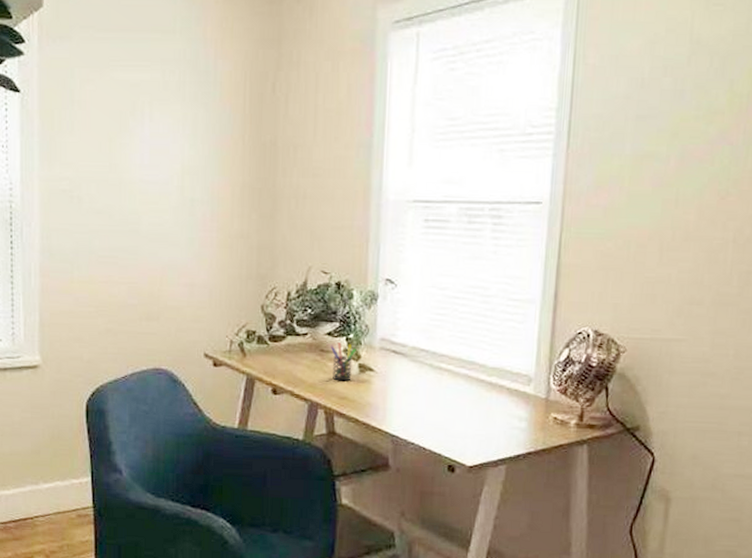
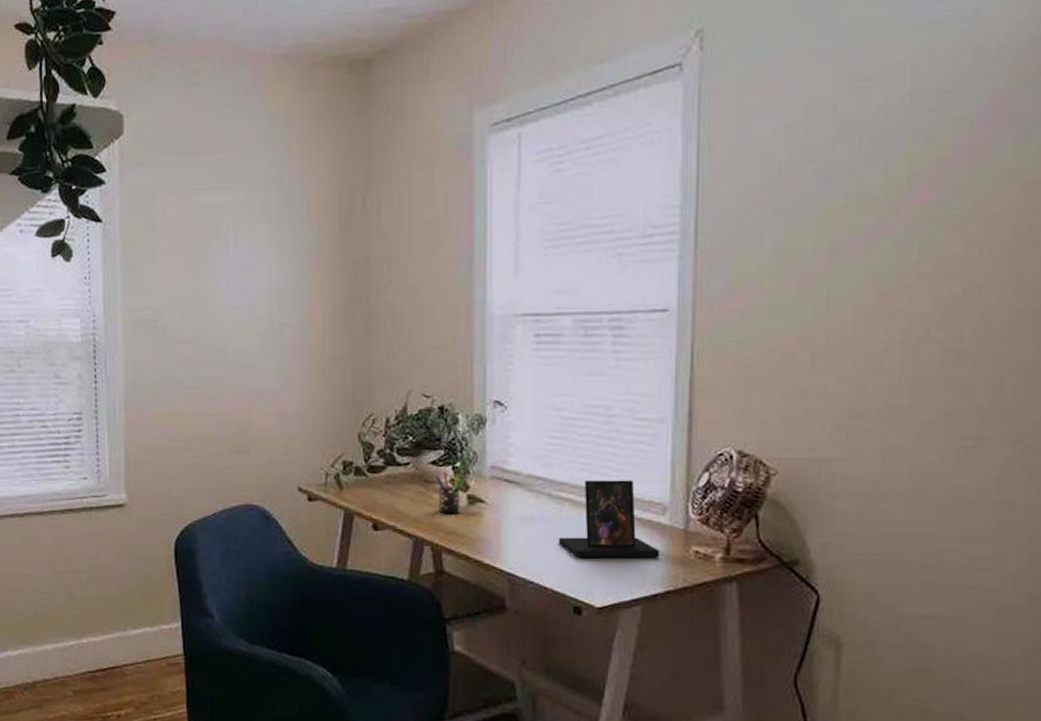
photo frame: none [438,352,524,423] -> present [559,480,660,558]

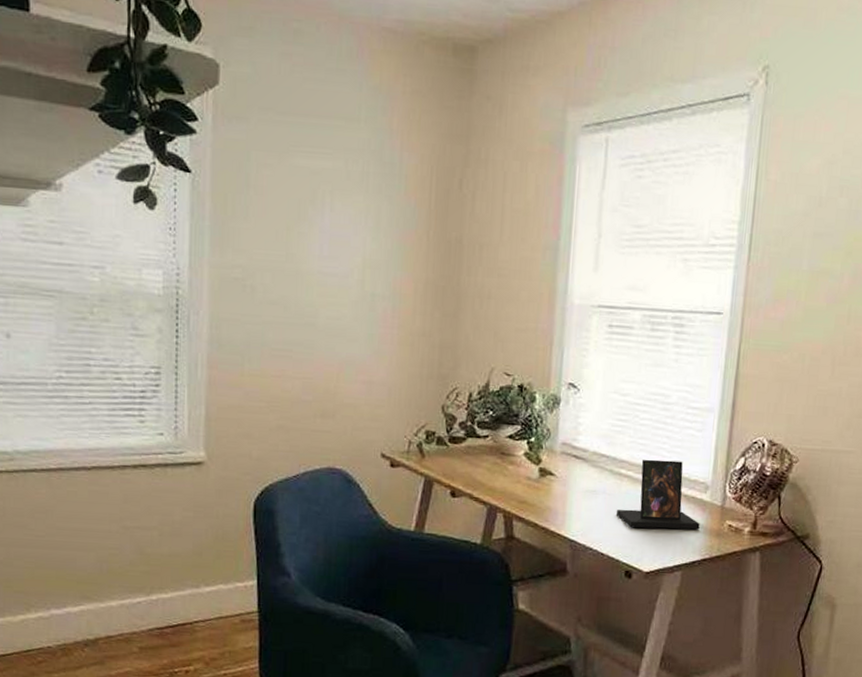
pen holder: present [435,472,464,515] -> none [511,446,538,485]

